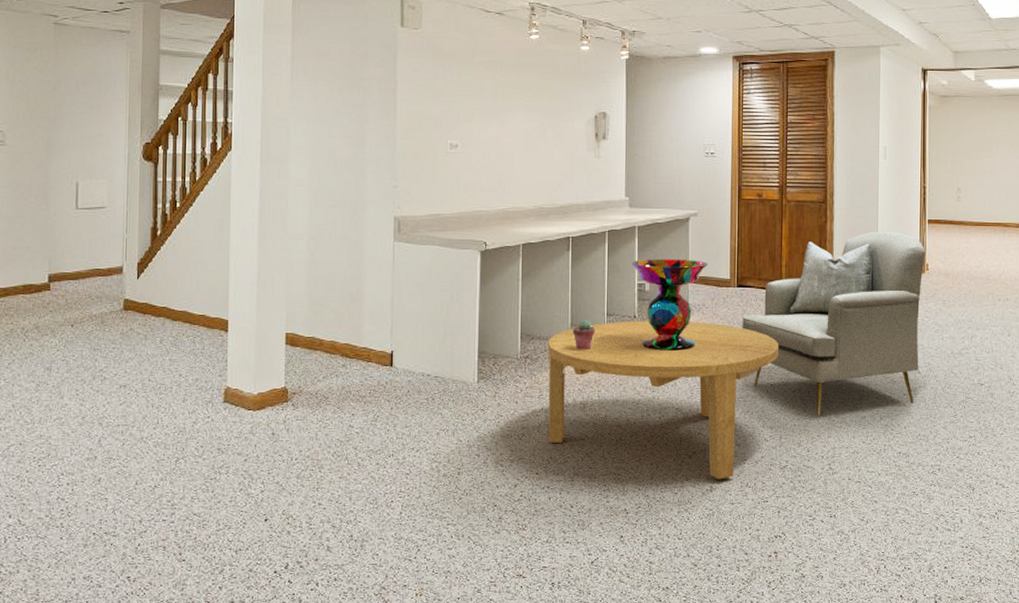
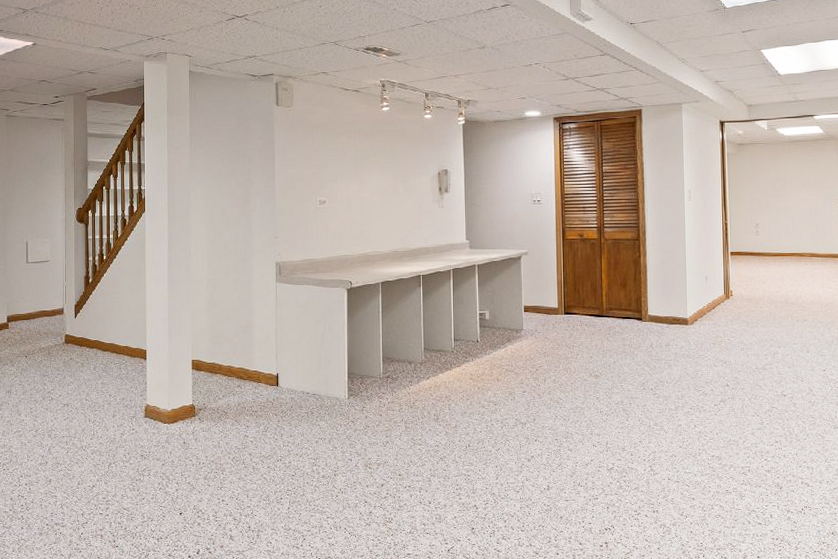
coffee table: present [548,321,779,480] -> none [405,345,603,480]
potted succulent: present [572,319,595,351] -> none [425,344,444,371]
decorative bowl: present [631,258,709,351] -> none [473,291,539,370]
armchair: present [742,231,925,417] -> none [570,263,729,425]

